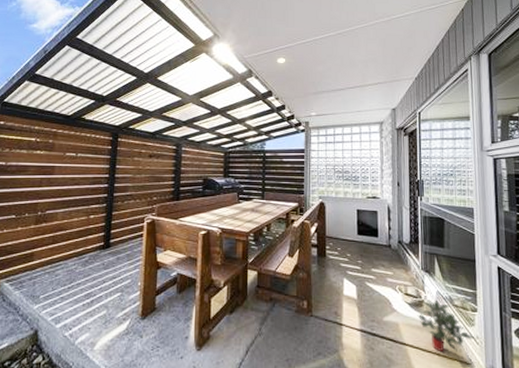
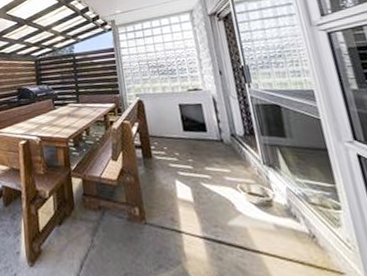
potted plant: present [417,298,477,352] -> none [267,197,348,260]

